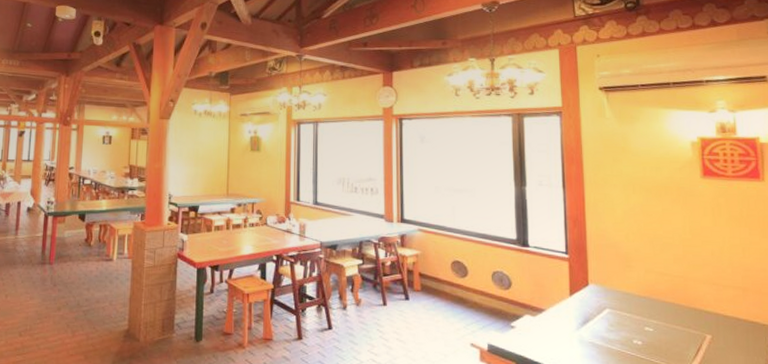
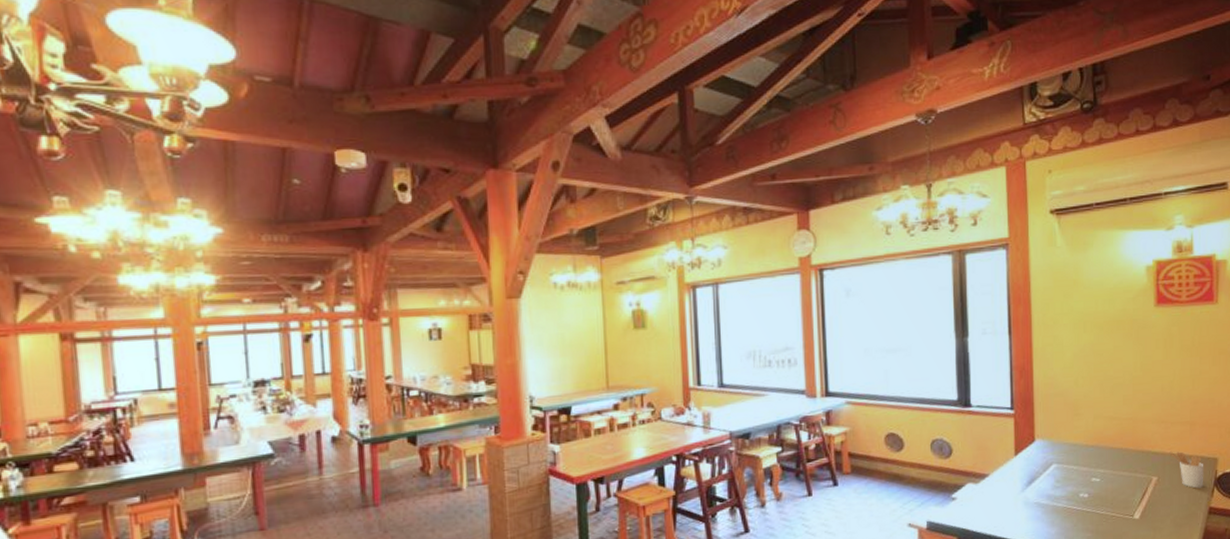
utensil holder: none [722,313,761,353] -> present [1169,451,1204,489]

